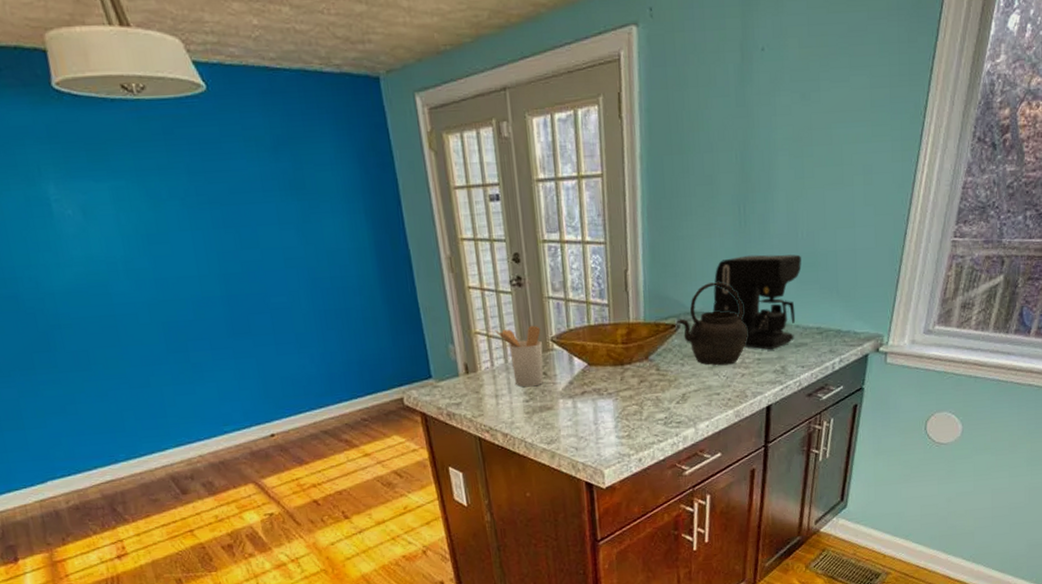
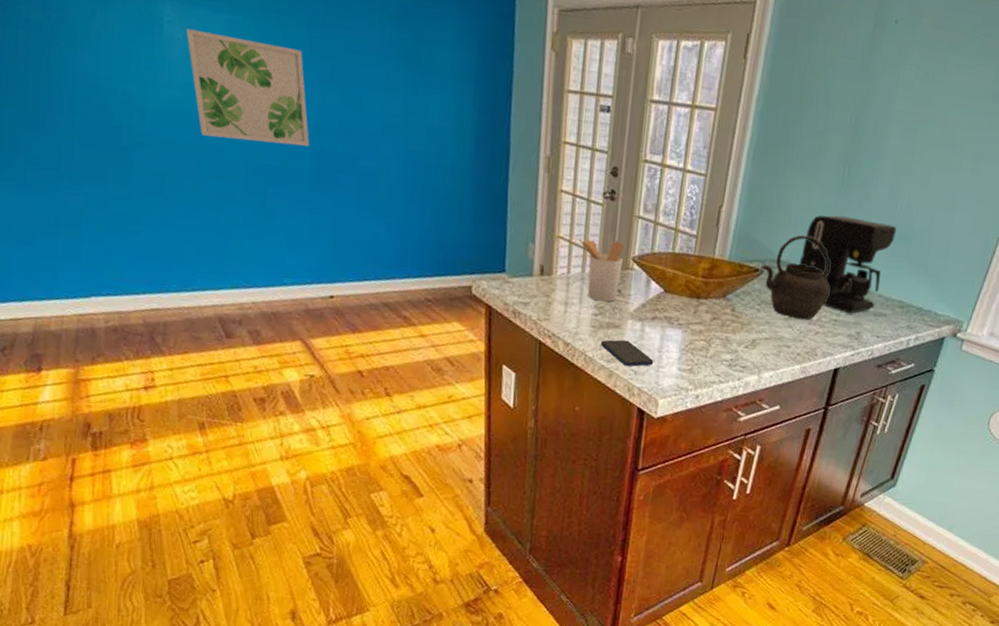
wall art: none [75,201,218,305] -> present [187,28,309,146]
smartphone: none [538,419,592,444] -> present [601,339,654,367]

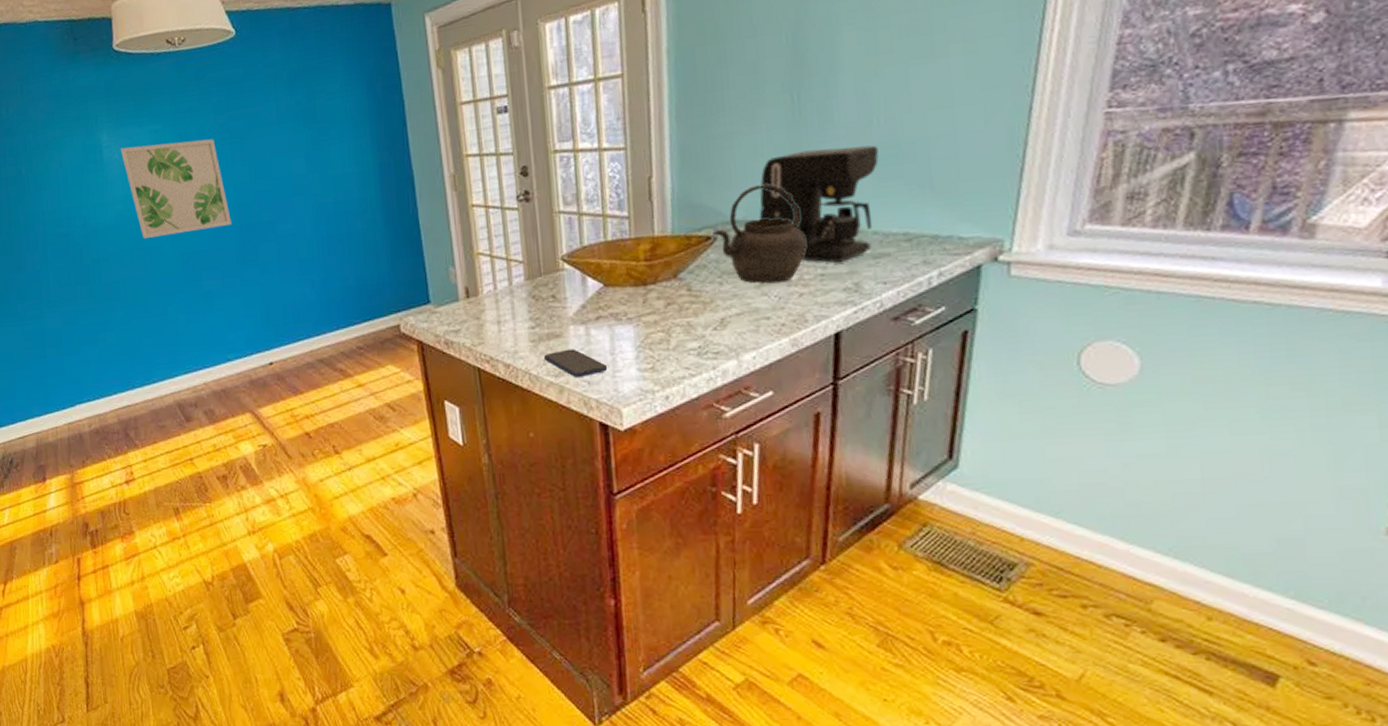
utensil holder: present [578,237,624,302] -> none [498,243,552,312]

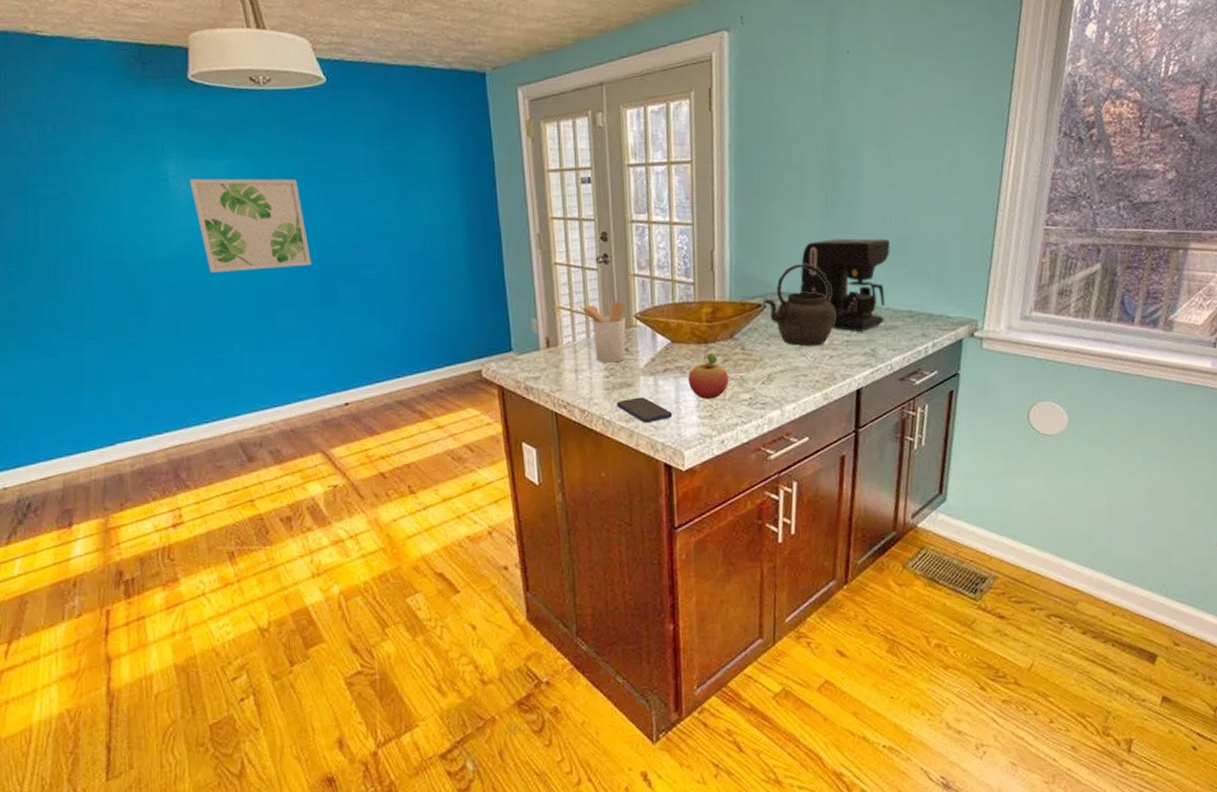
utensil holder: none [498,243,552,312] -> present [578,301,626,363]
fruit: none [624,295,673,350] -> present [687,352,729,400]

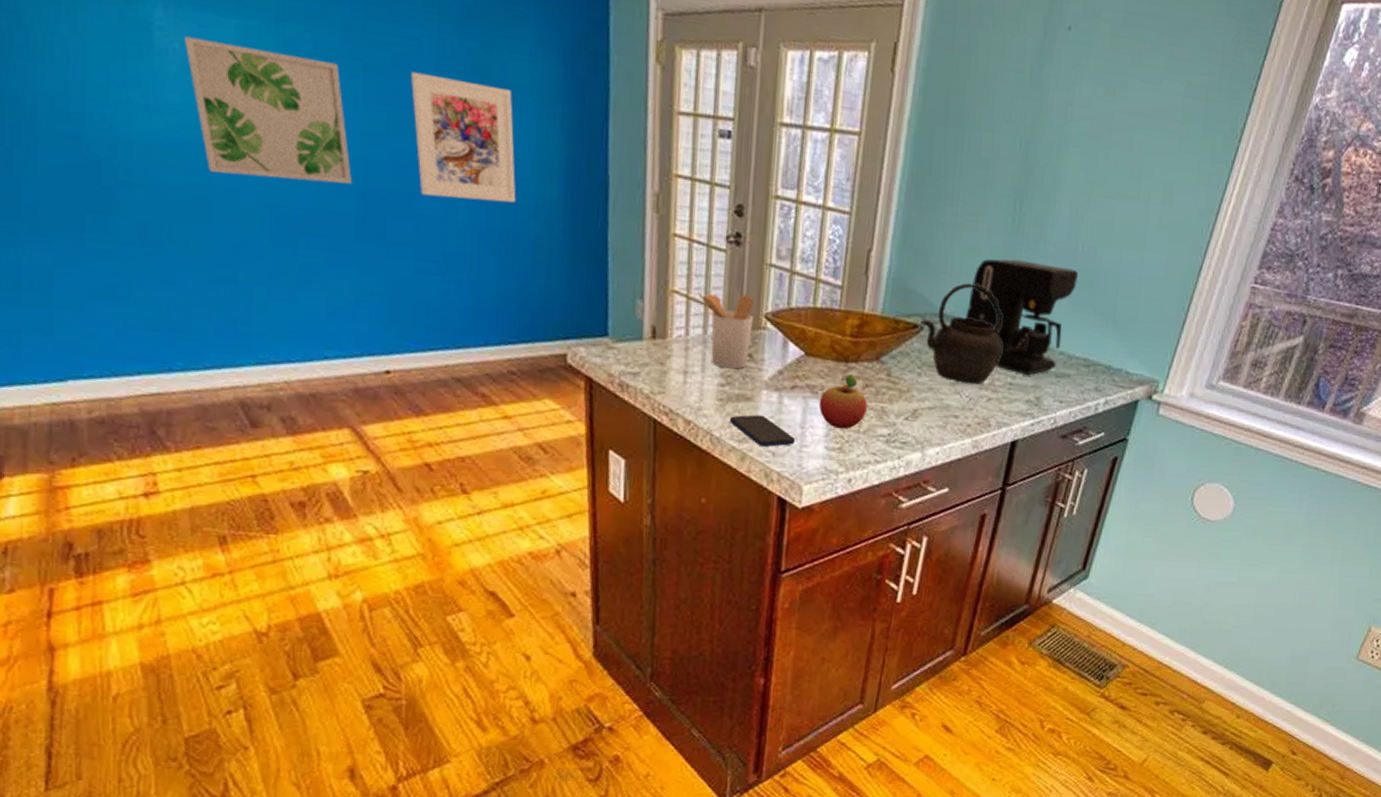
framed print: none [349,175,433,265] -> present [411,71,516,203]

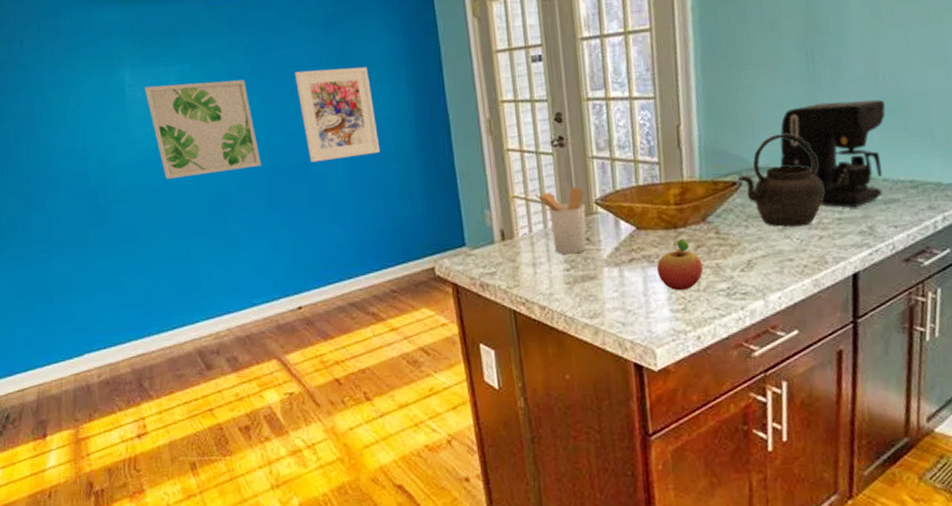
smartphone: present [730,414,796,447] -> none [579,290,642,319]

